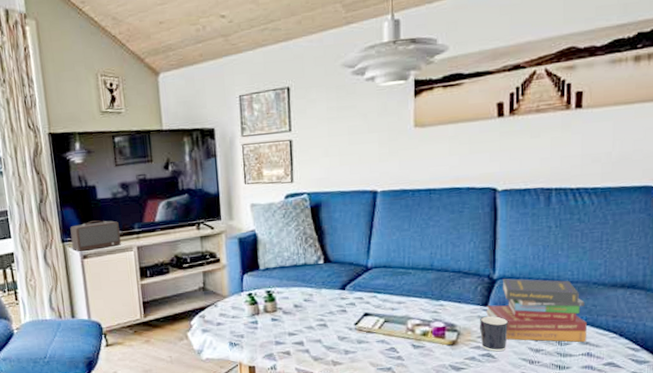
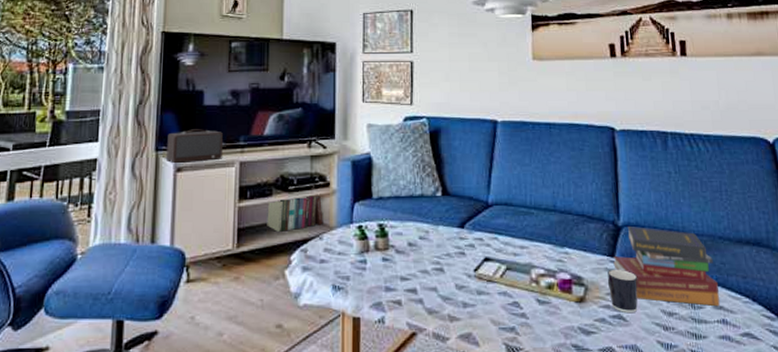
books: none [166,269,217,303] -> present [267,194,323,232]

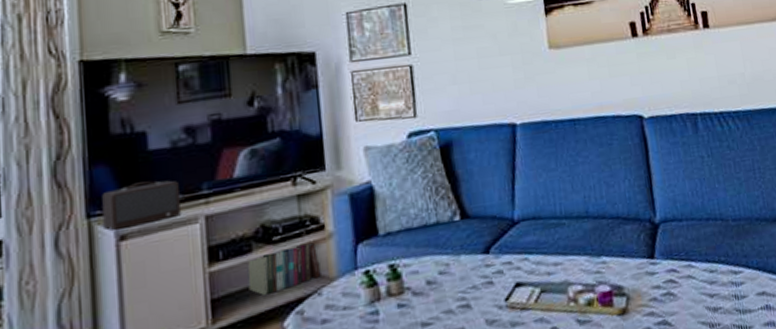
mug: present [608,269,639,314] -> none [648,270,682,318]
books: present [613,226,720,307] -> none [652,218,762,300]

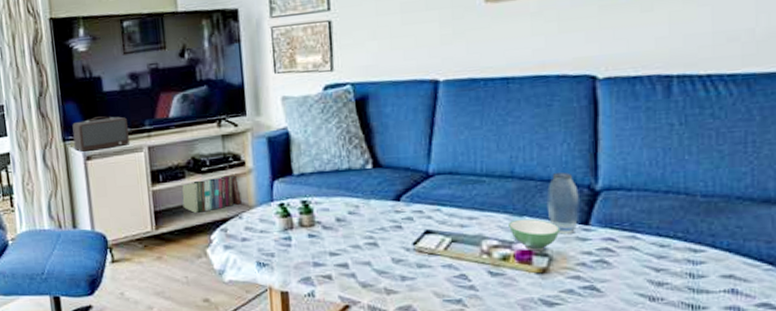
bowl: none [589,258,633,293] -> present [509,218,561,251]
vase: none [617,208,646,271] -> present [546,172,580,234]

